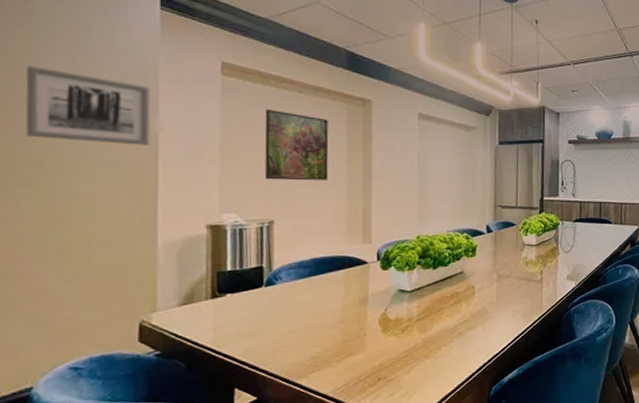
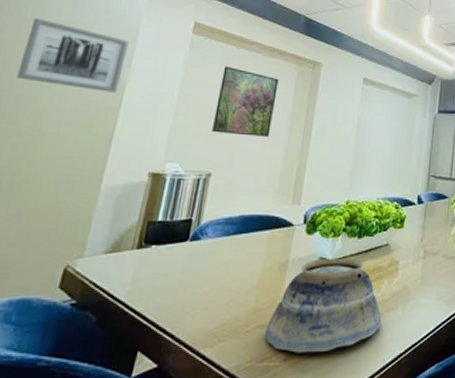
bowl: none [356,287,464,374] -> present [265,258,382,353]

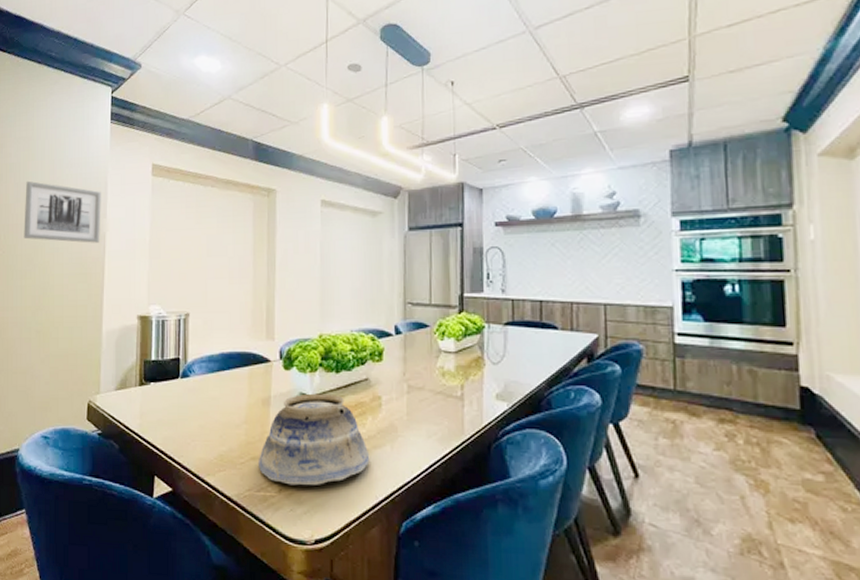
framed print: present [212,66,279,137] -> none [183,204,237,274]

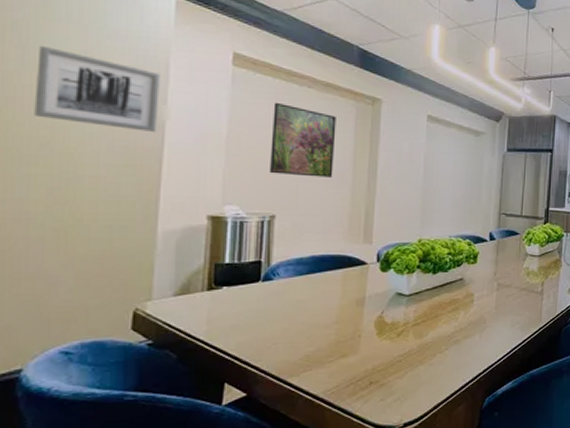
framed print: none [183,204,237,274] -> present [270,102,336,177]
bowl: present [259,393,370,486] -> none [349,292,460,378]

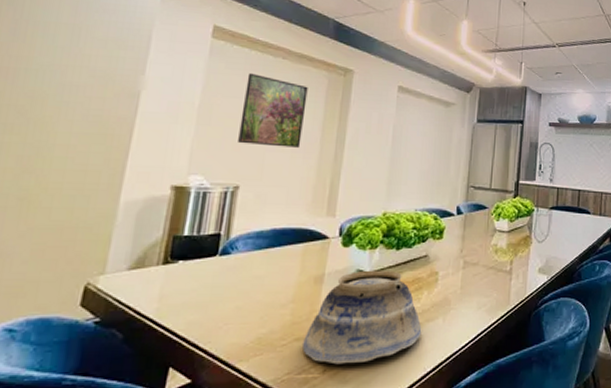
wall art: present [34,45,160,132] -> none [16,18,142,101]
bowl: none [349,292,460,378] -> present [302,270,422,365]

